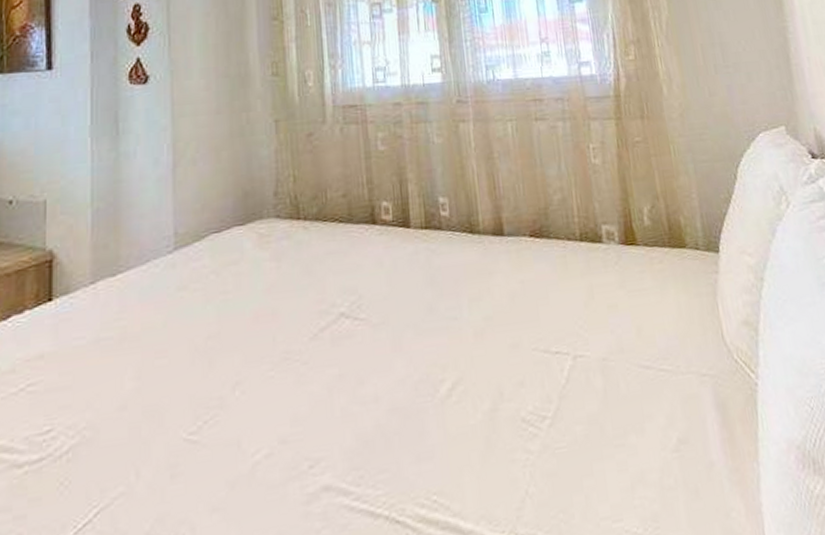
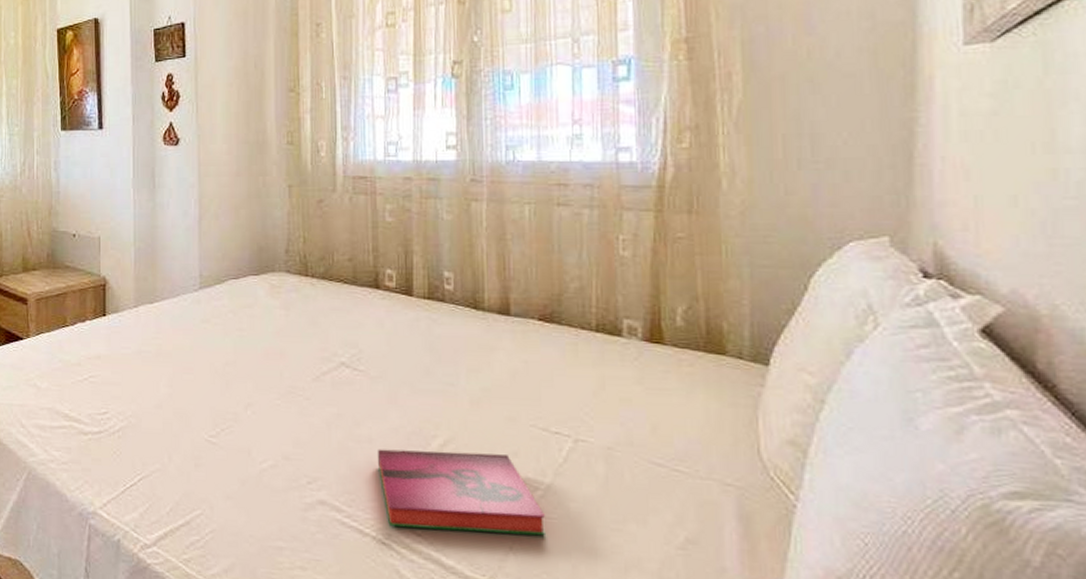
hardback book: none [385,386,559,499] -> present [378,449,547,536]

